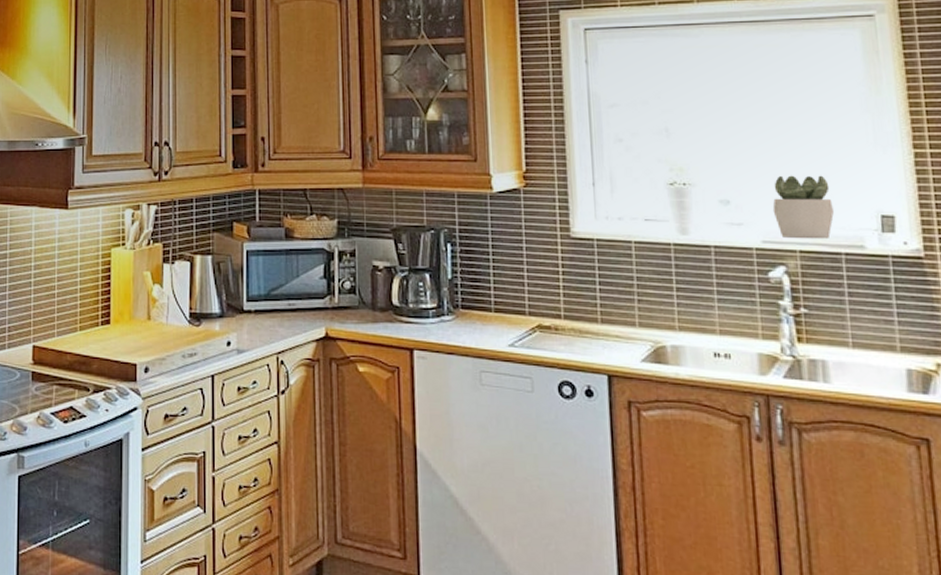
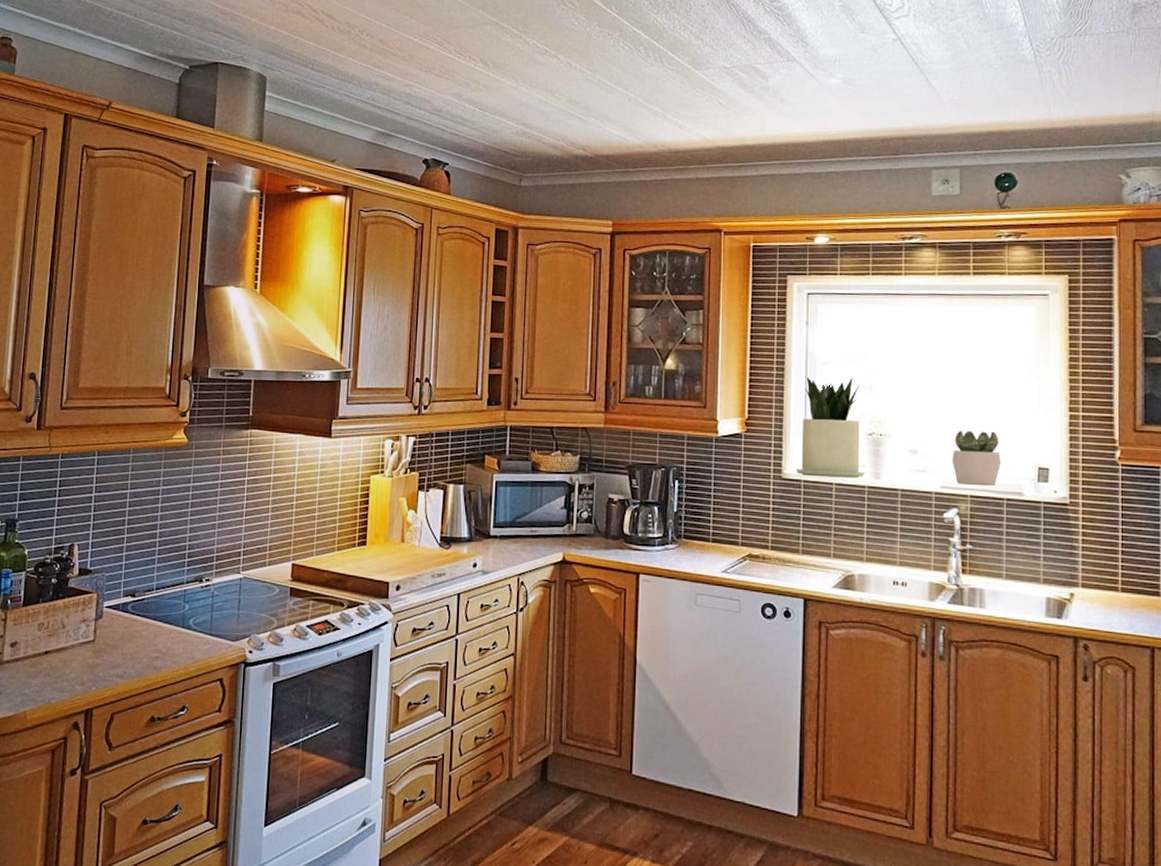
planter: none [586,120,670,235] -> present [796,377,866,478]

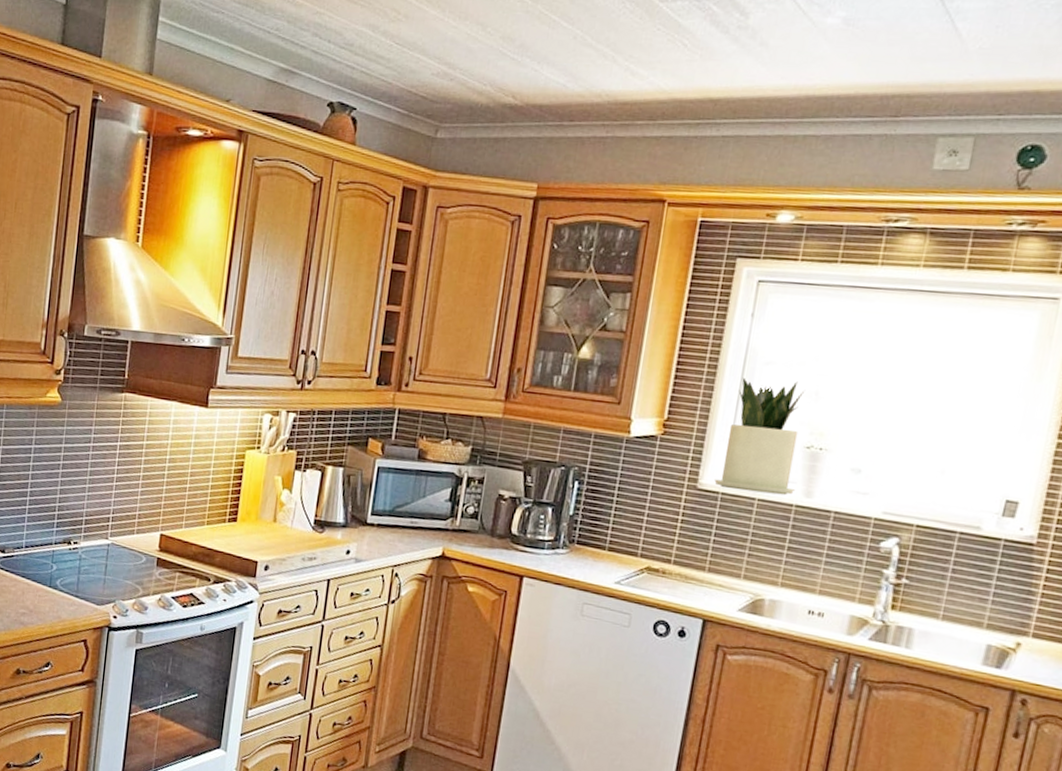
succulent plant: present [952,430,1000,487] -> none [901,451,964,517]

